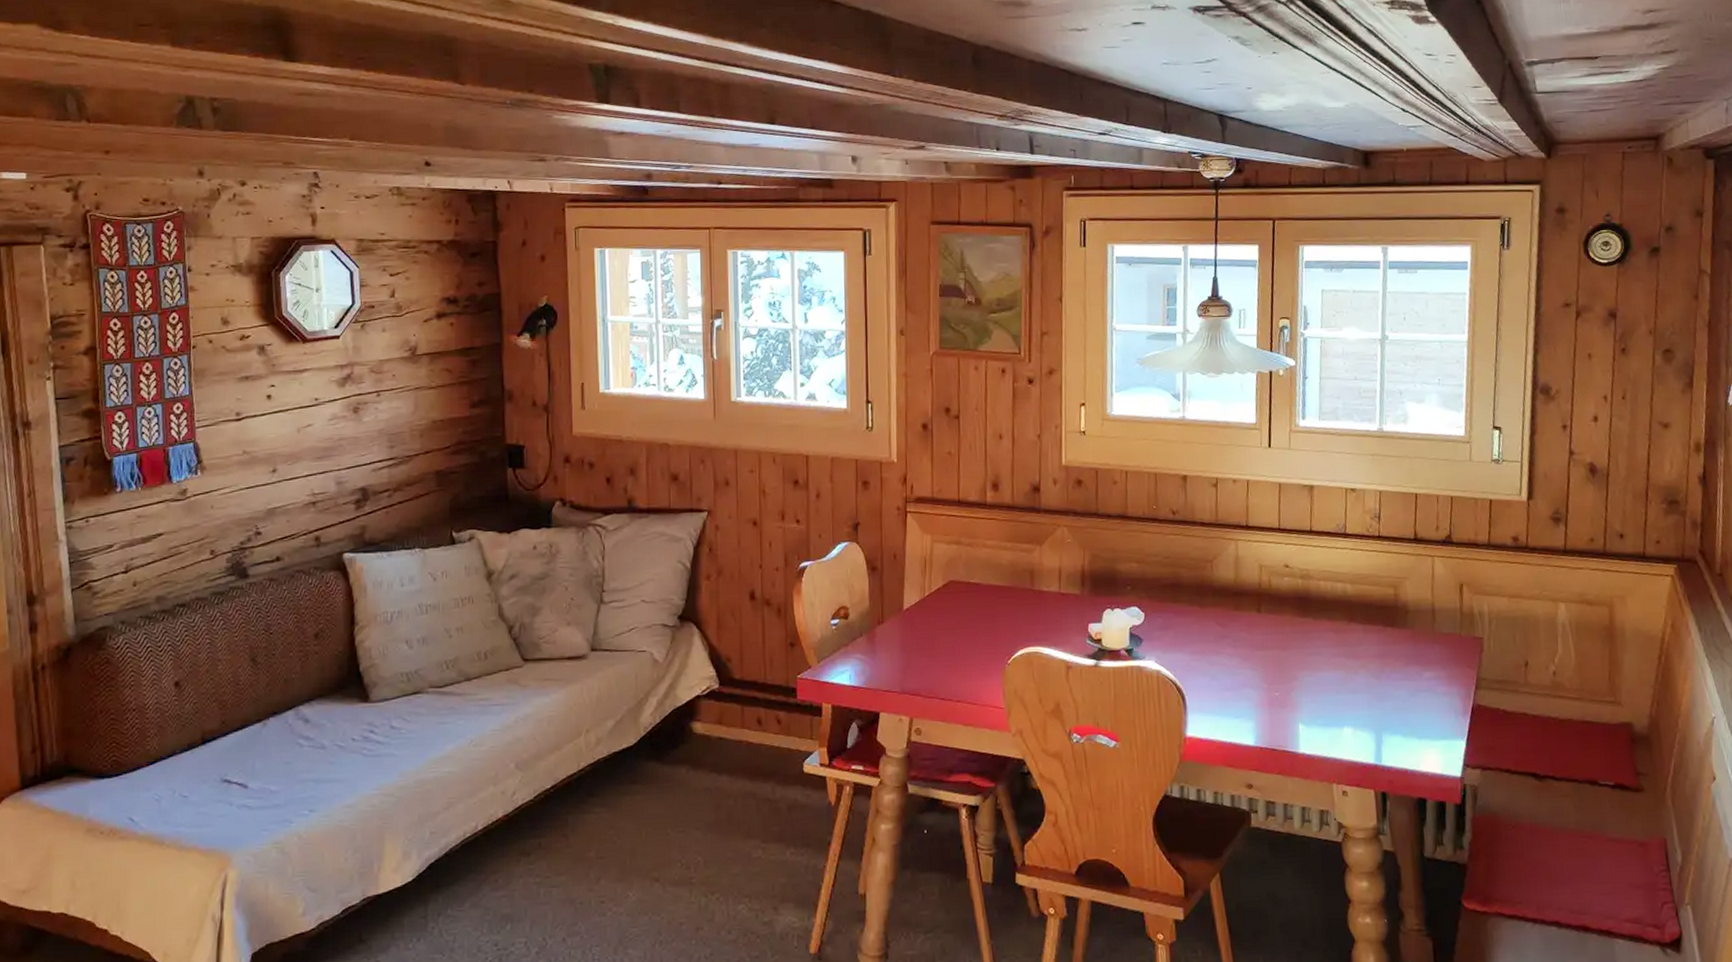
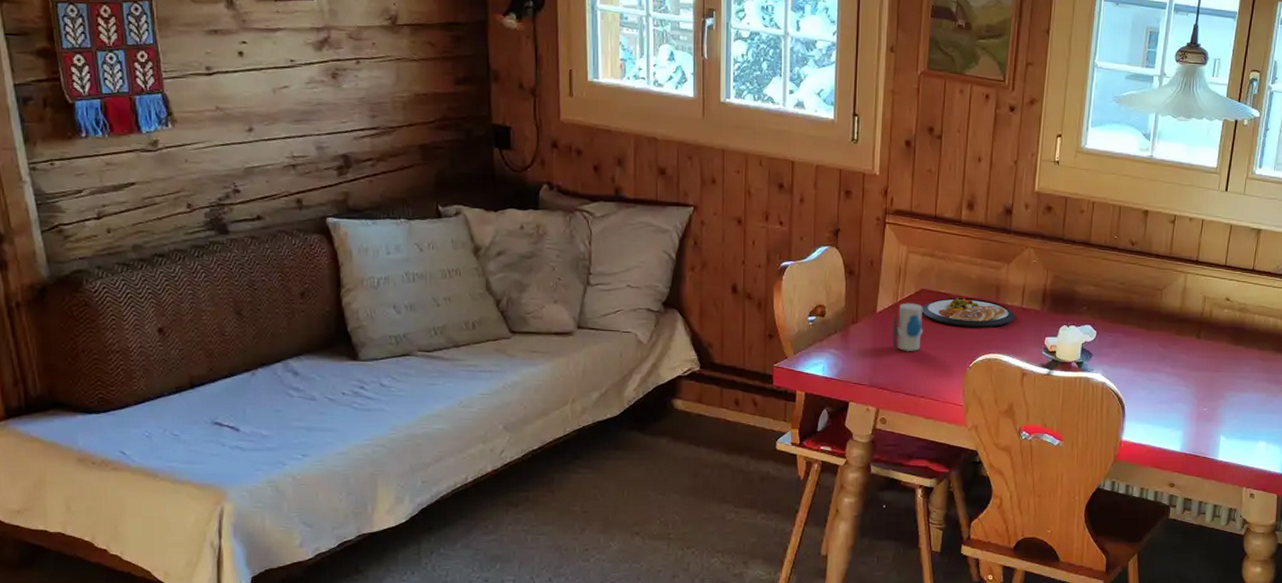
toy: none [921,596,954,652] -> present [892,303,923,352]
dish: none [951,586,1053,619] -> present [921,297,1015,328]

